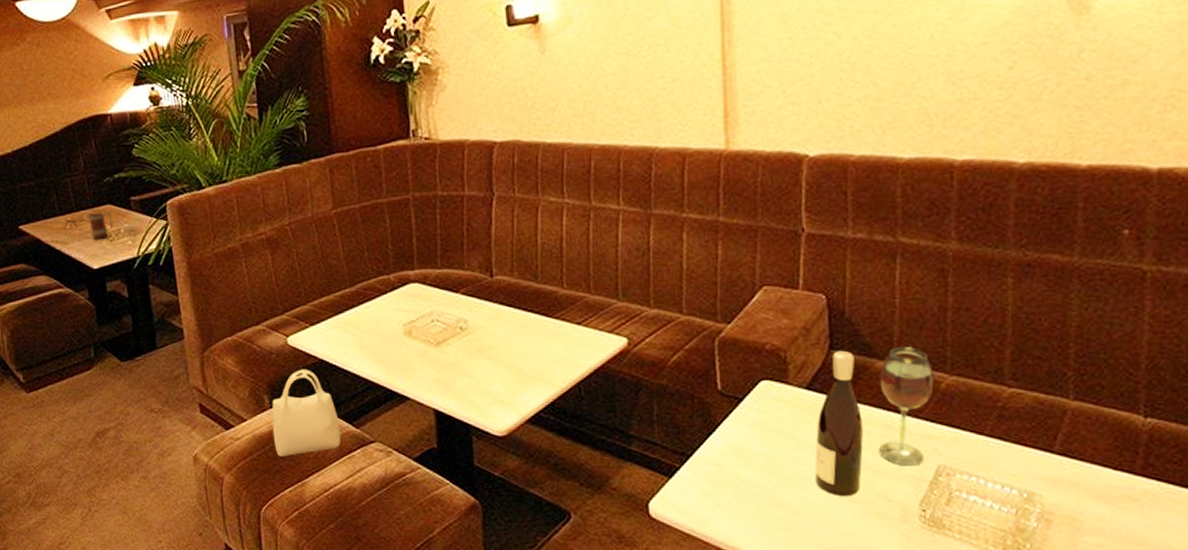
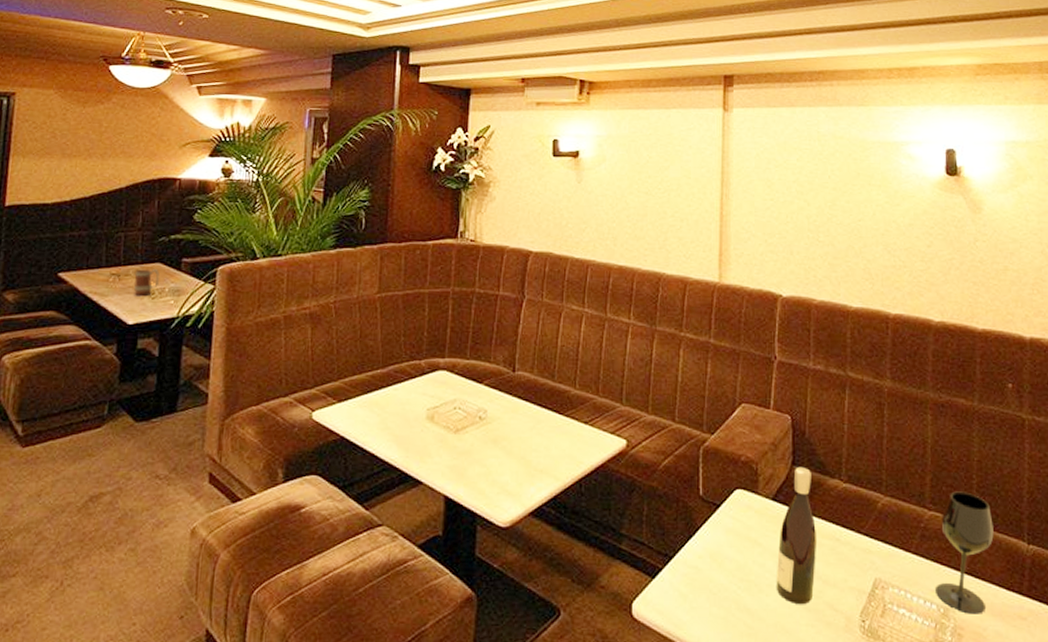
handbag: present [272,369,342,457] -> none [279,445,351,536]
wineglass: present [879,346,936,466] -> none [829,466,874,578]
wineglass: none [1017,363,1097,498] -> present [936,491,994,614]

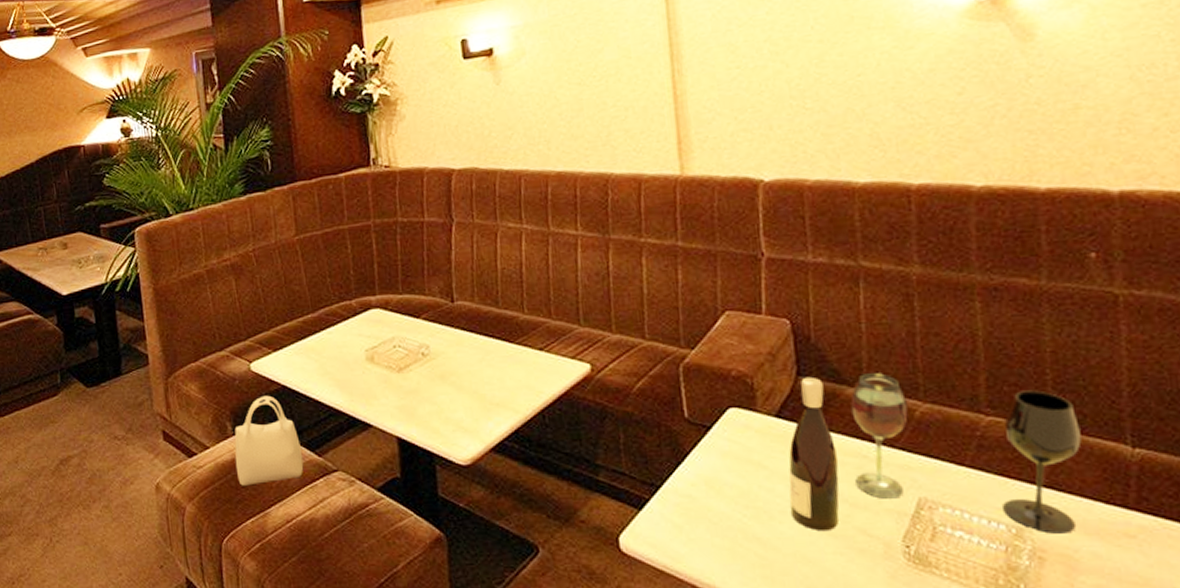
beer mug: present [133,269,160,295] -> none [59,239,83,266]
handbag: none [279,445,351,536] -> present [234,395,304,486]
wineglass: none [829,466,874,578] -> present [850,372,909,499]

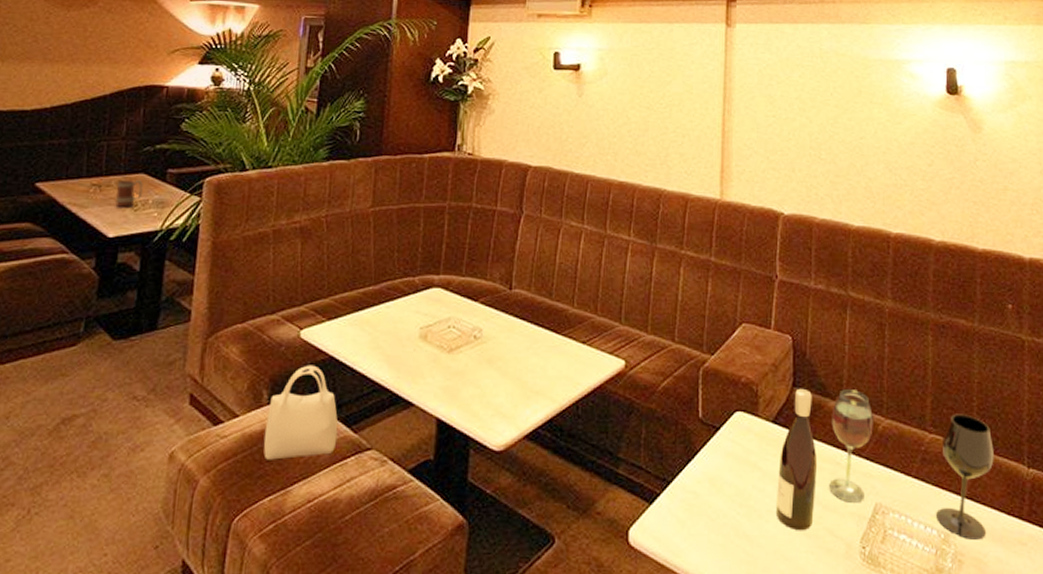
beer mug: none [59,239,83,266] -> present [115,179,143,207]

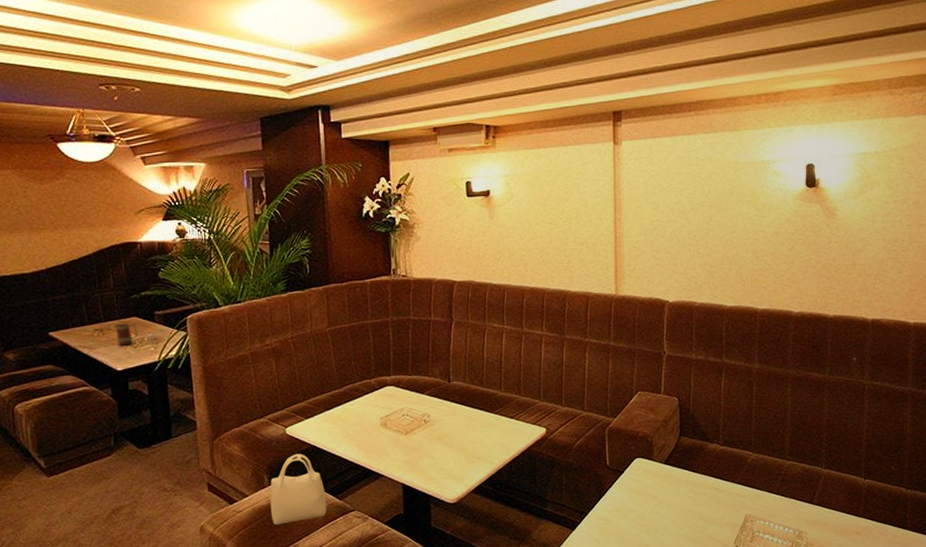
bottle: present [775,388,818,531] -> none [669,436,701,539]
wineglass: present [829,388,875,503] -> none [710,433,745,516]
wineglass: present [936,414,994,540] -> none [792,444,838,534]

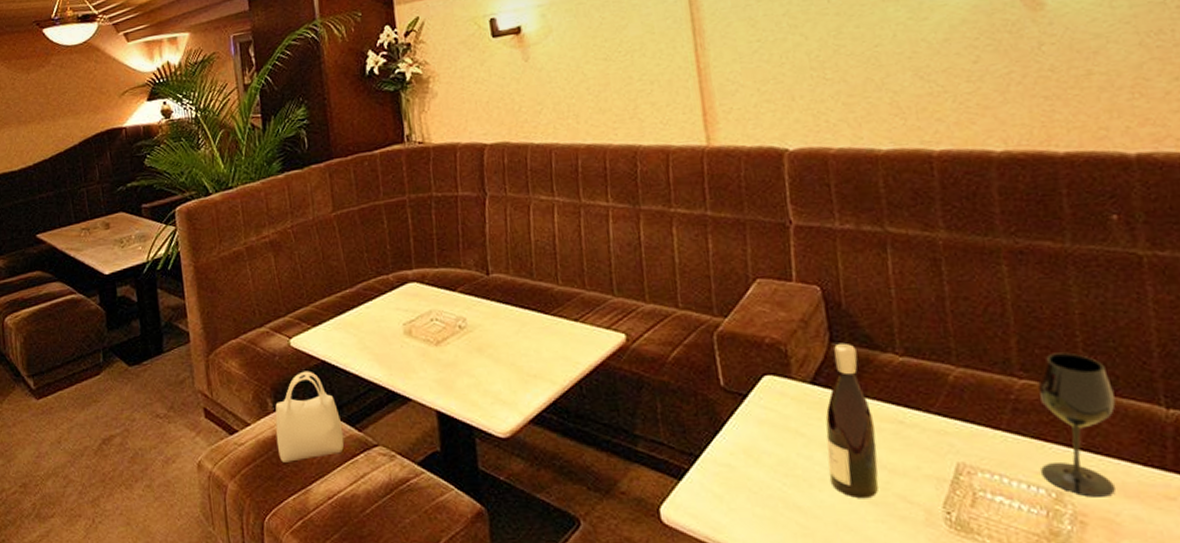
beer mug: present [115,322,138,346] -> none [102,218,125,246]
bottle: none [669,436,701,539] -> present [825,342,879,499]
wineglass: none [792,444,838,534] -> present [1037,352,1116,497]

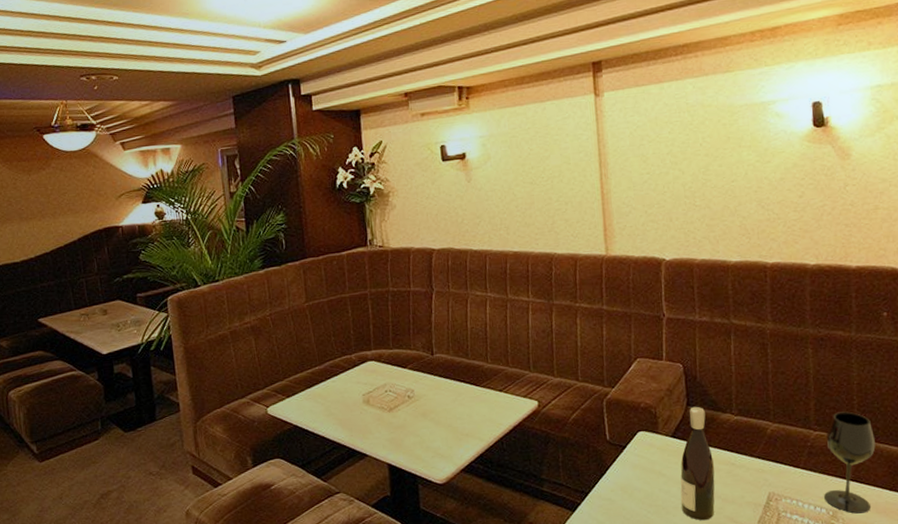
handbag: present [275,371,345,463] -> none [254,433,312,509]

